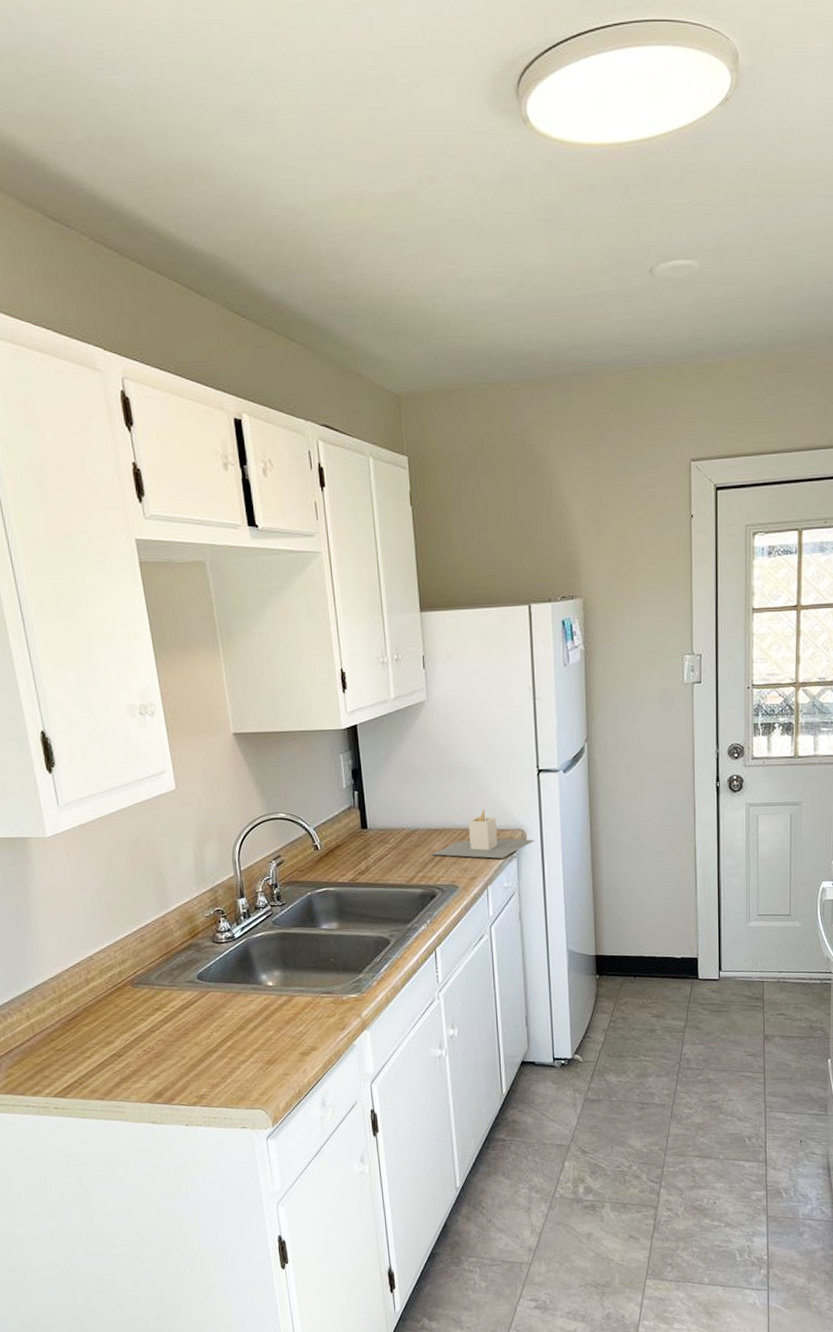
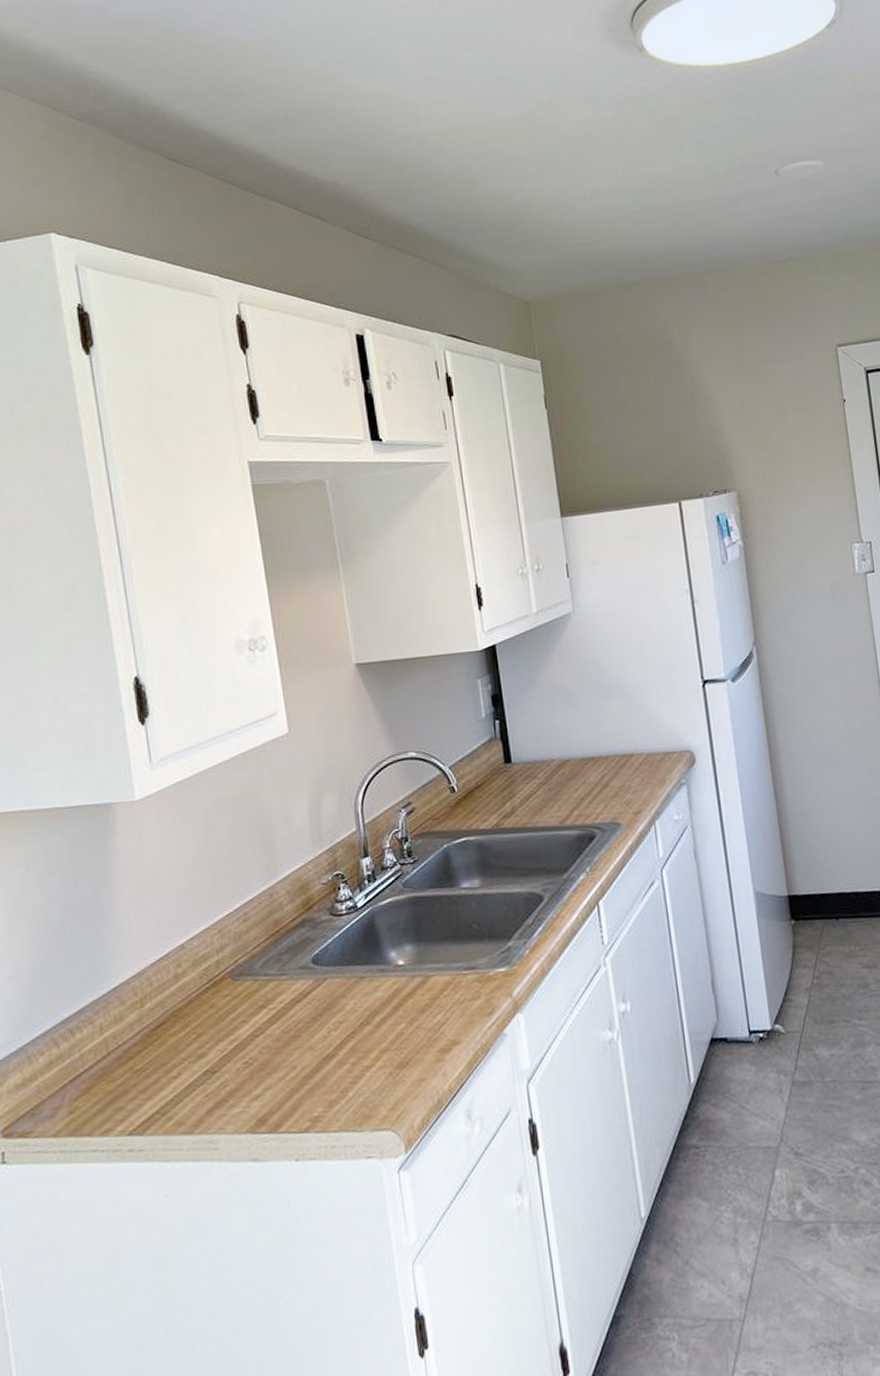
utensil holder: present [432,808,535,859] -> none [588,729,706,789]

